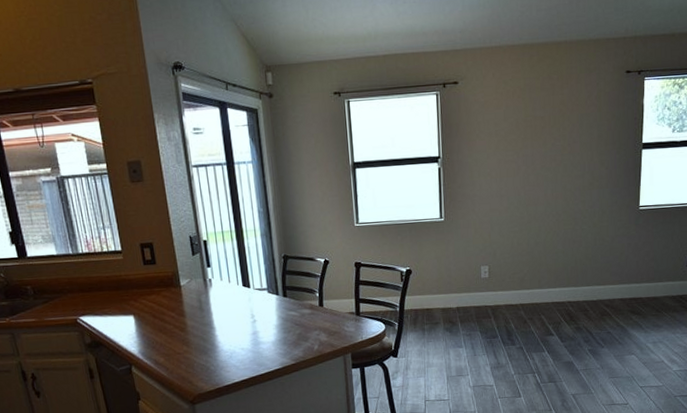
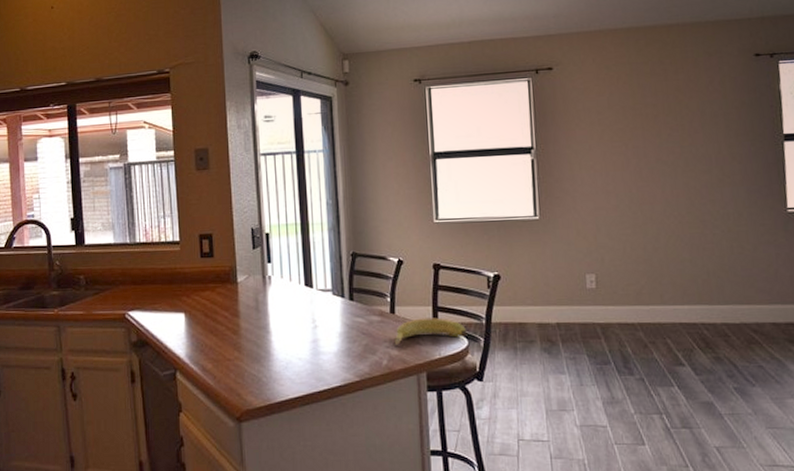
banana: none [323,308,385,334] -> present [394,317,468,346]

